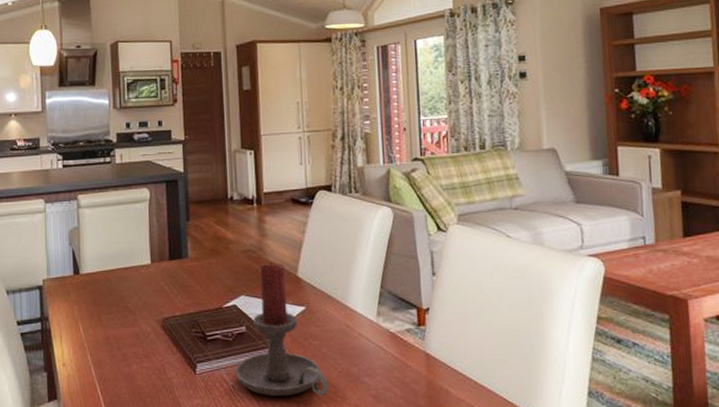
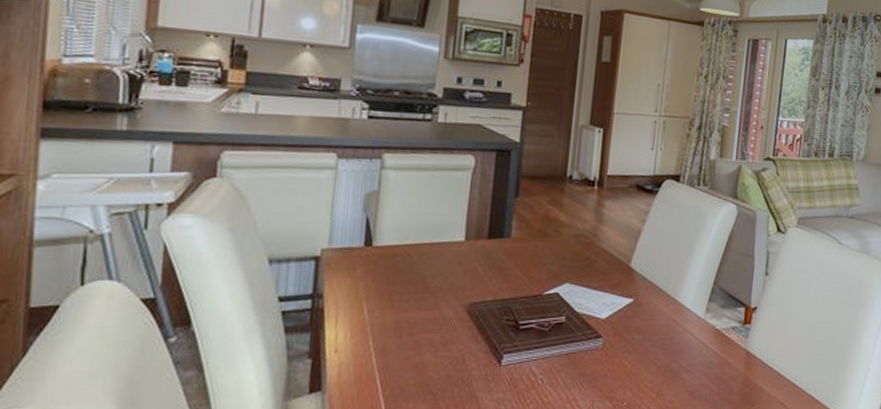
candle holder: present [235,263,329,396] -> none [546,250,646,392]

